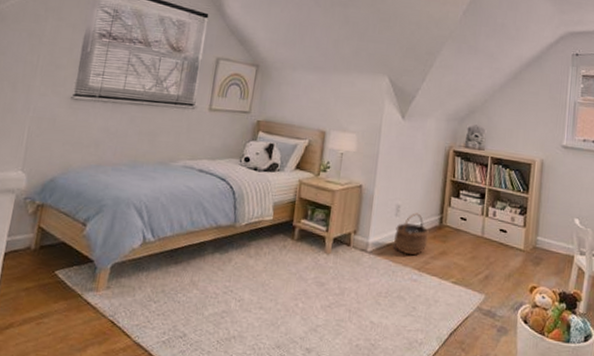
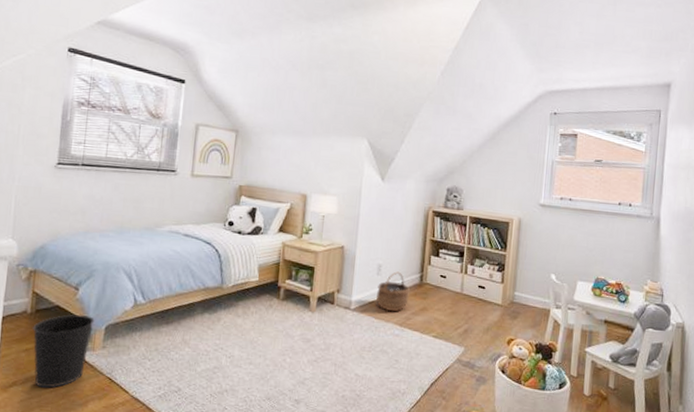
wastebasket: none [32,252,101,331] -> present [33,314,95,388]

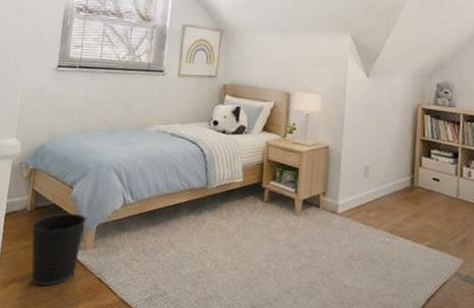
wicker basket: present [376,271,410,312] -> none [364,173,400,218]

